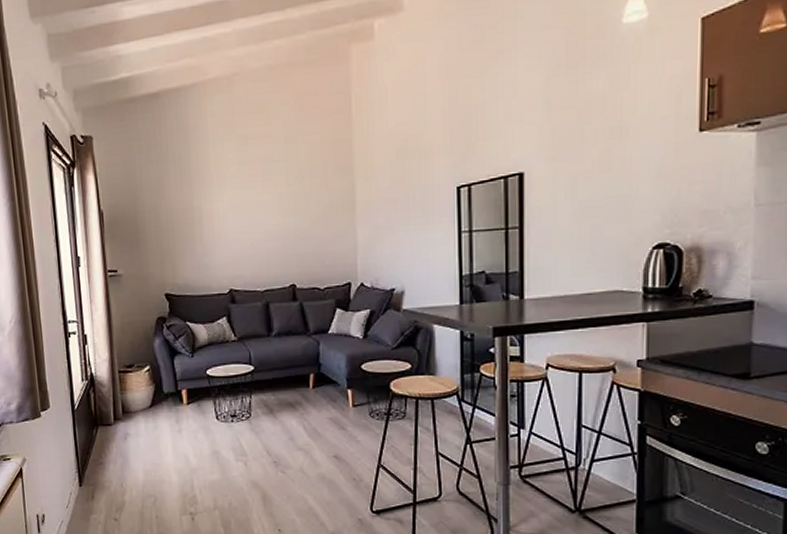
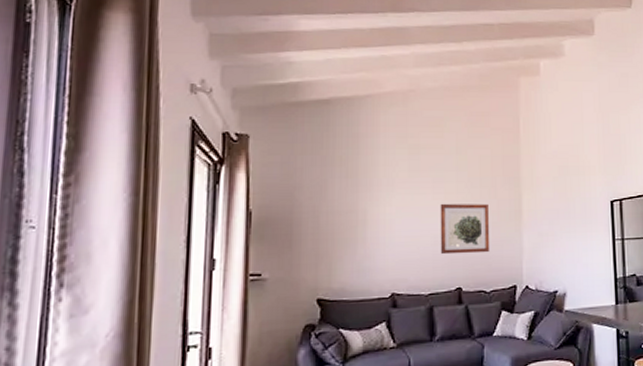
wall art: none [270,195,323,251] -> present [440,203,490,255]

